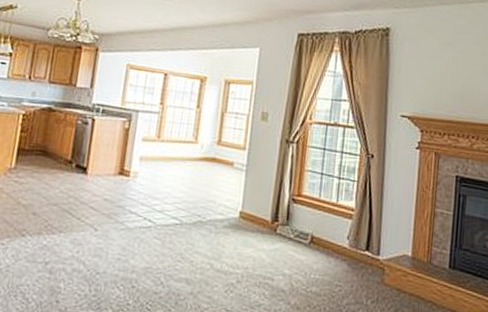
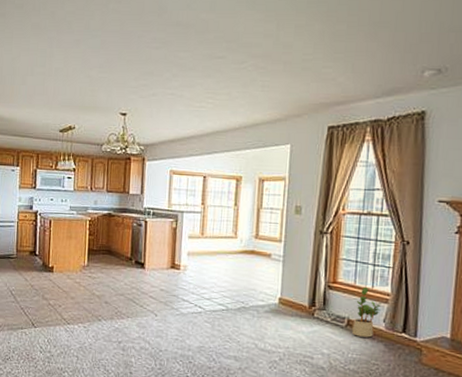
potted plant: none [315,200,345,256] -> present [352,286,381,338]

